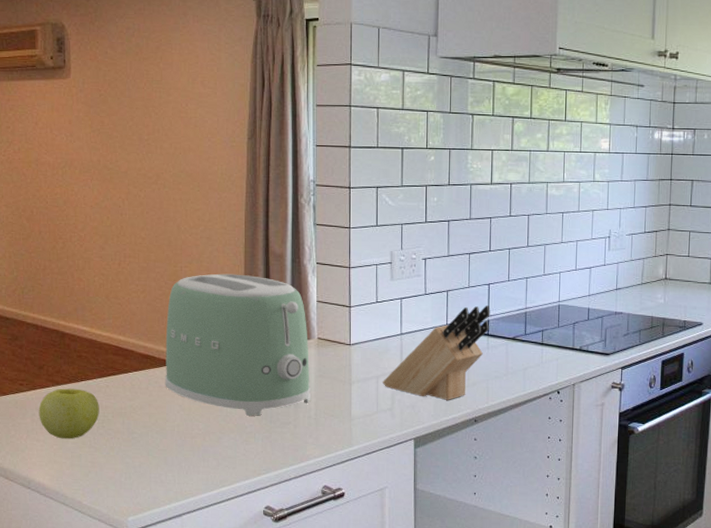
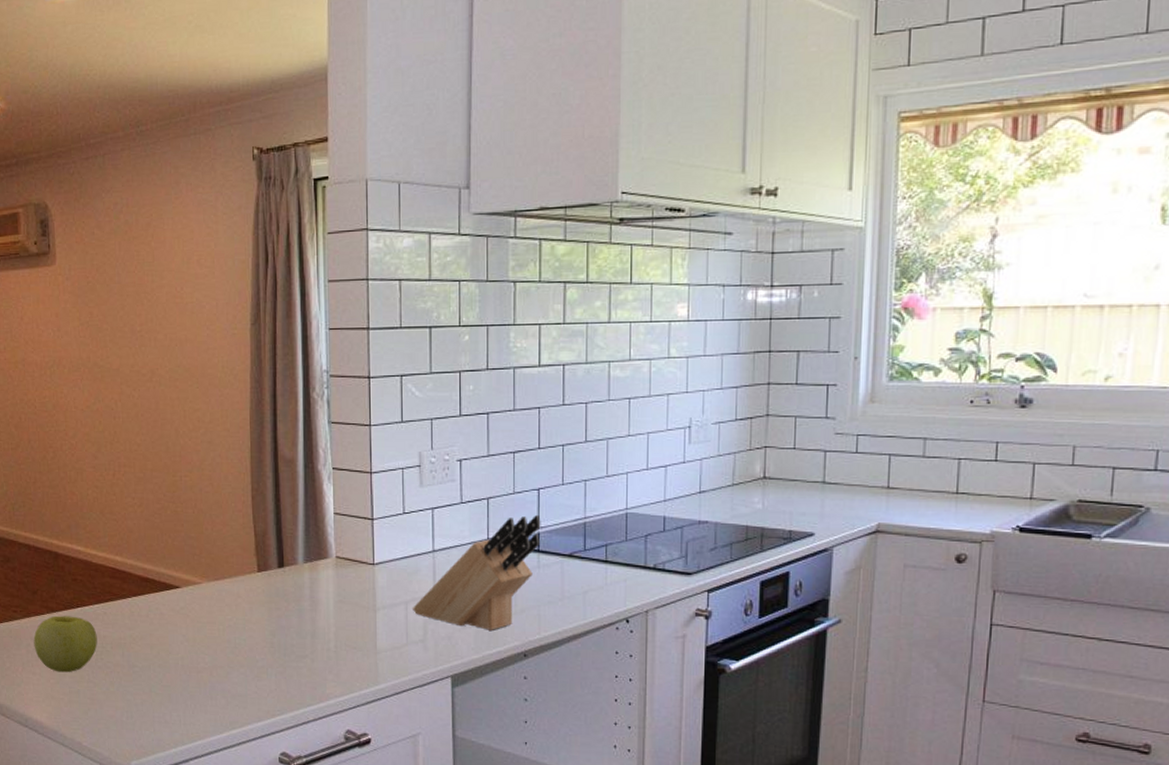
toaster: present [165,273,310,416] -> none [166,483,329,648]

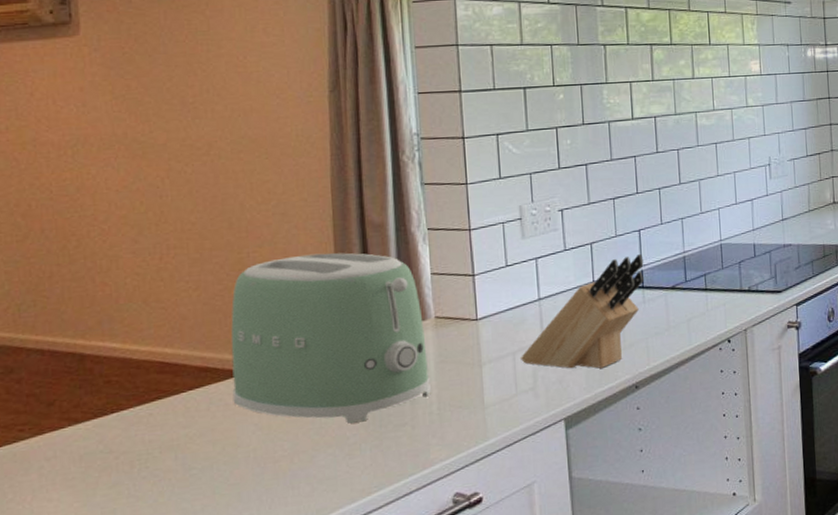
apple: present [33,615,97,673] -> none [49,424,141,493]
toaster: none [166,483,329,648] -> present [231,253,431,424]

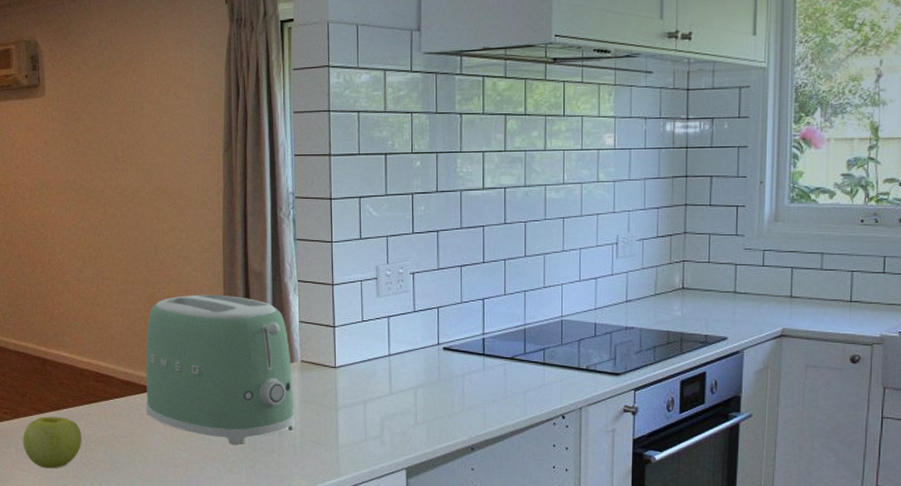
apple: none [49,424,141,493] -> present [22,416,82,469]
knife block: present [521,254,644,369] -> none [371,323,486,426]

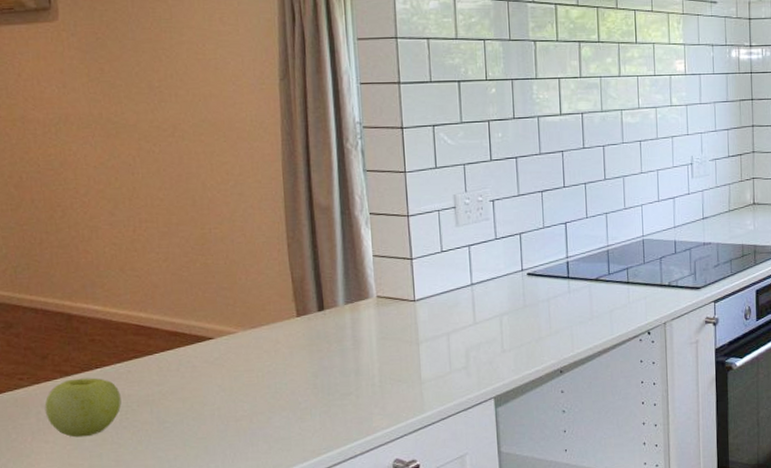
toaster: present [145,294,295,444] -> none [196,232,373,390]

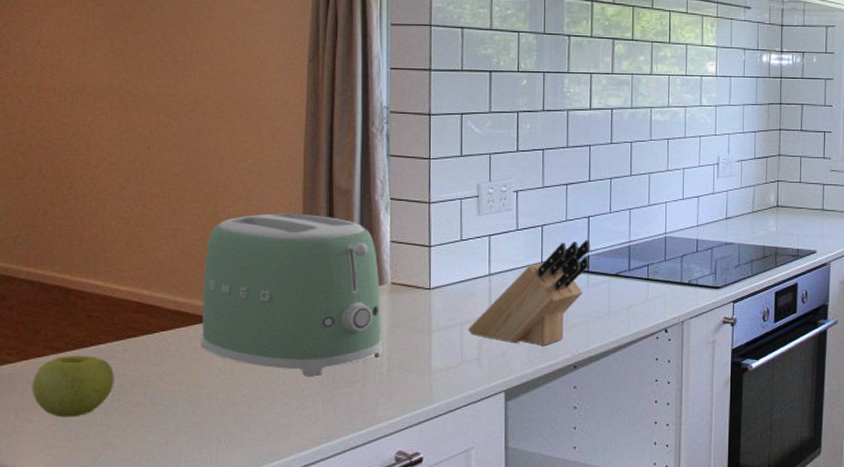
toaster: none [196,232,373,390] -> present [201,213,382,376]
knife block: none [454,246,569,352] -> present [468,240,591,346]

